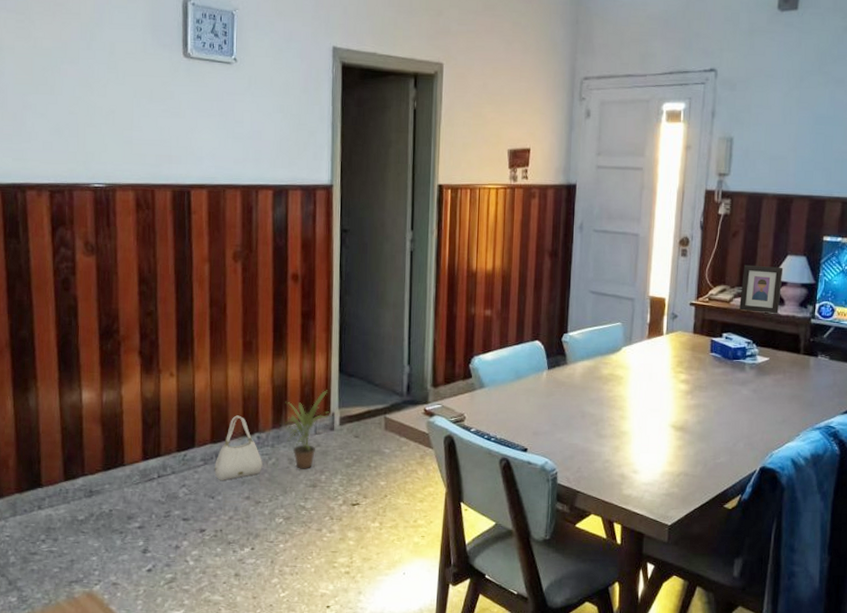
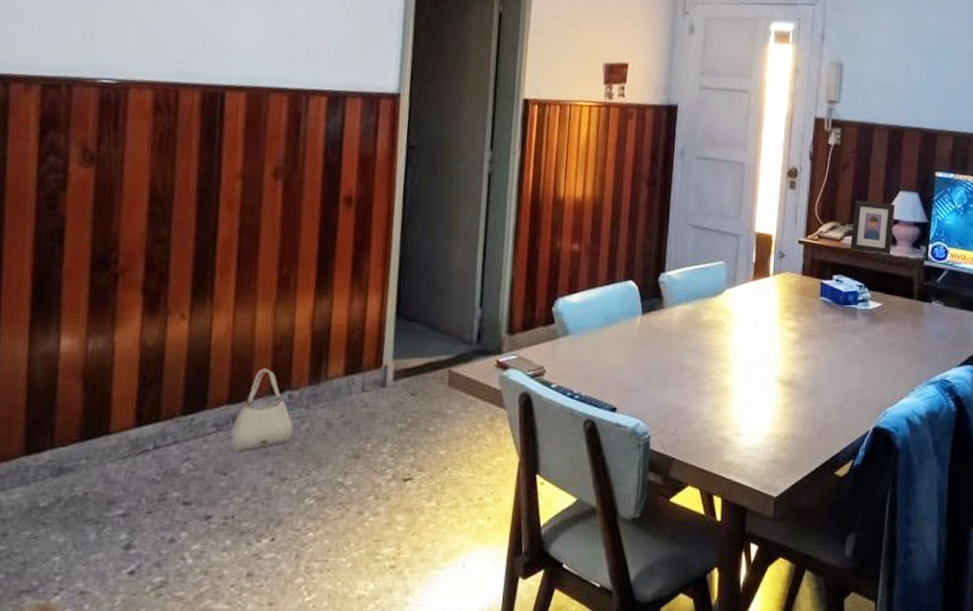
potted plant: present [285,390,329,469] -> none [325,337,381,436]

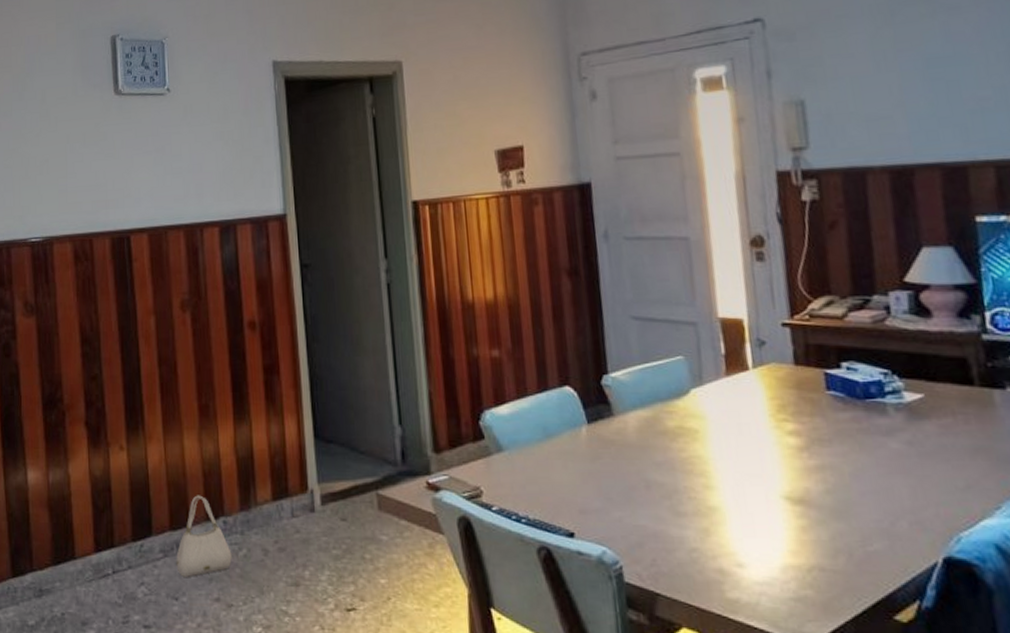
picture frame: present [850,200,896,255] -> none [855,264,925,331]

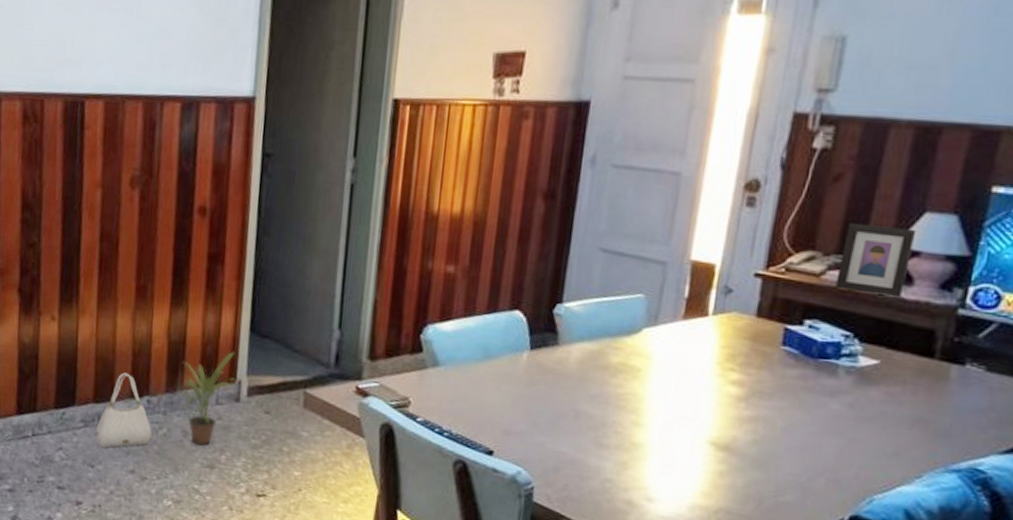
potted plant: none [252,460,307,563] -> present [181,351,235,446]
picture frame: none [855,264,925,331] -> present [835,222,917,298]

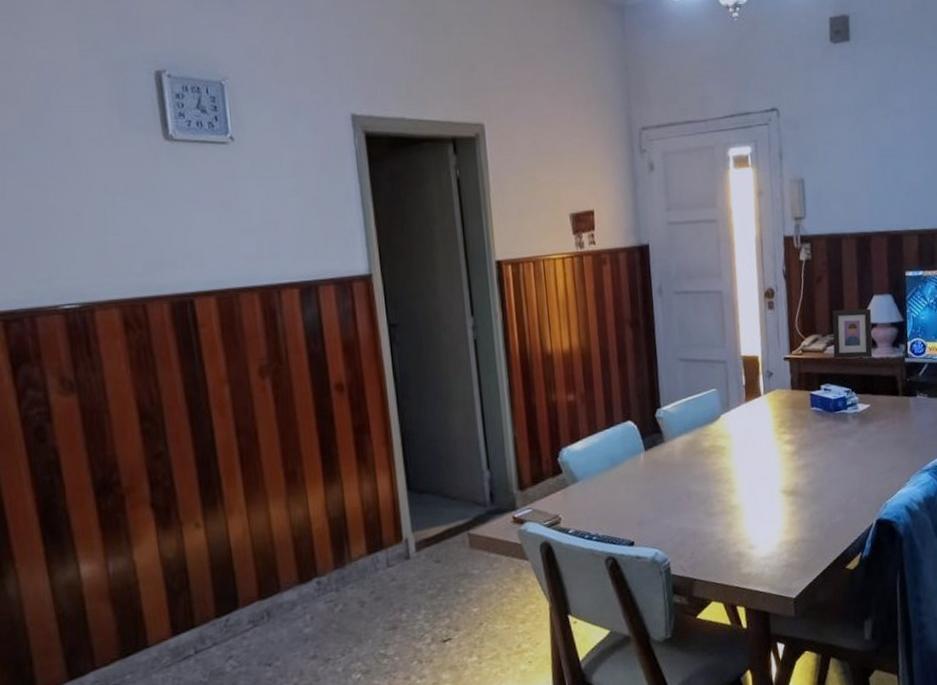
handbag: present [95,372,152,448] -> none [267,560,328,643]
potted plant: present [181,351,235,446] -> none [346,513,401,611]

